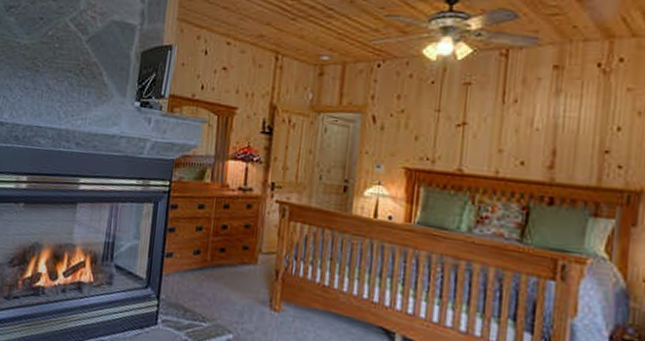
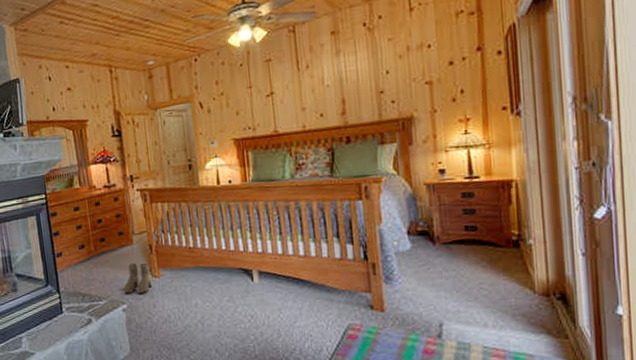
boots: none [233,287,271,327] -> present [123,263,153,294]

